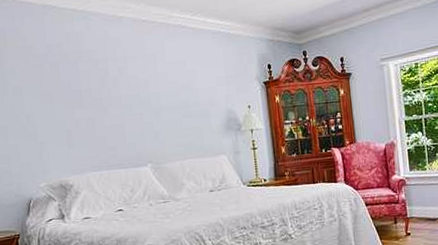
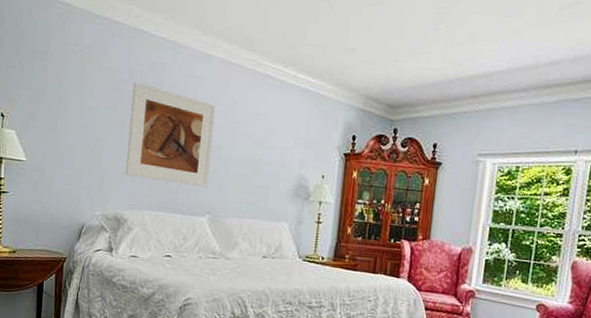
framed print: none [52,54,144,143] -> present [125,81,215,188]

